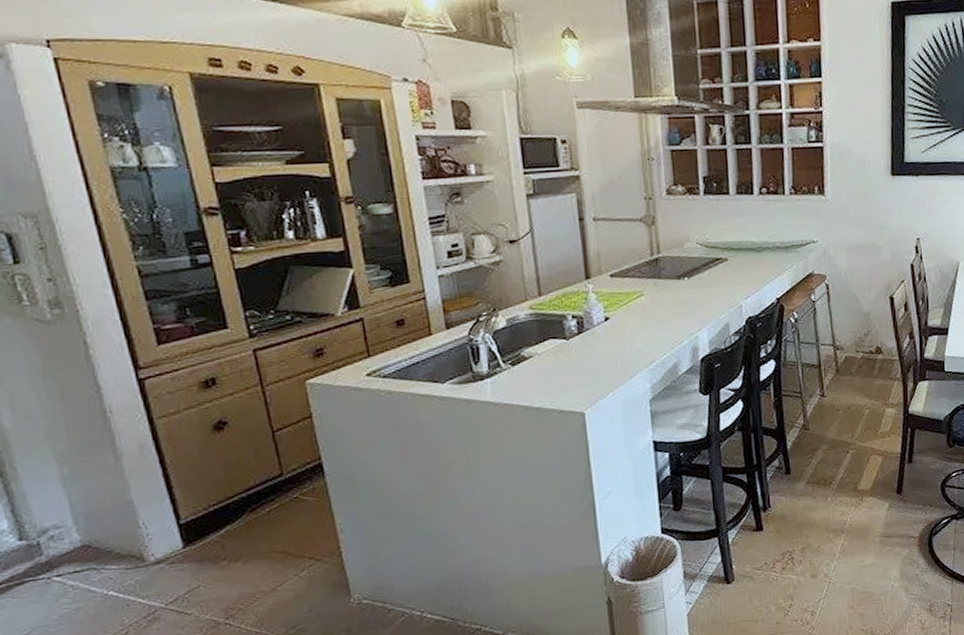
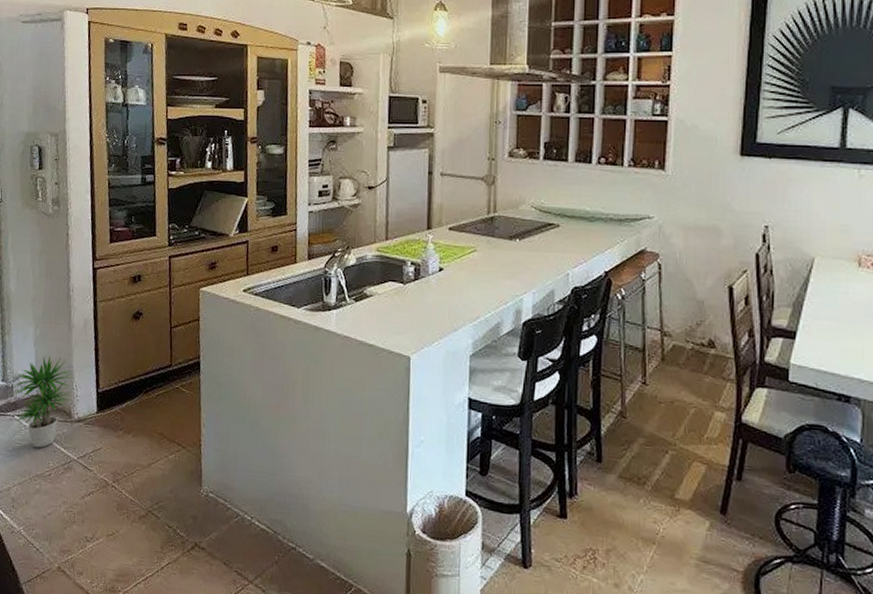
potted plant: none [38,494,141,608] -> present [12,356,75,448]

